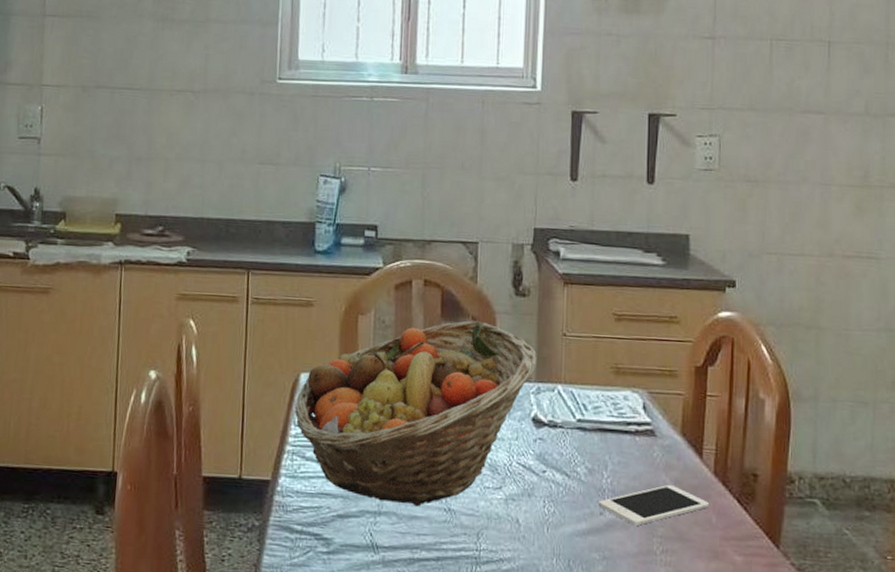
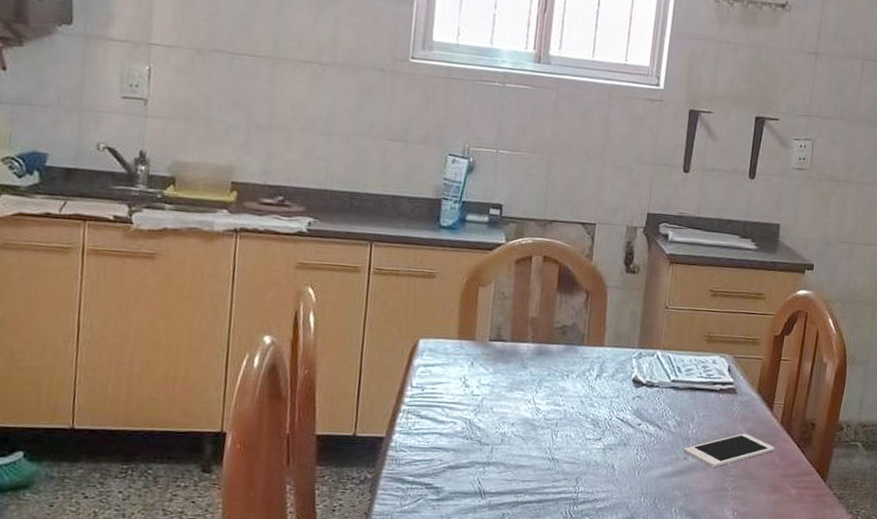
fruit basket: present [295,320,537,507] -> none [412,294,642,457]

